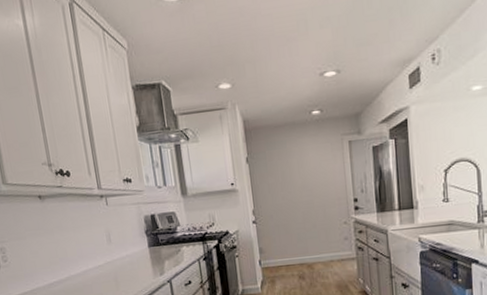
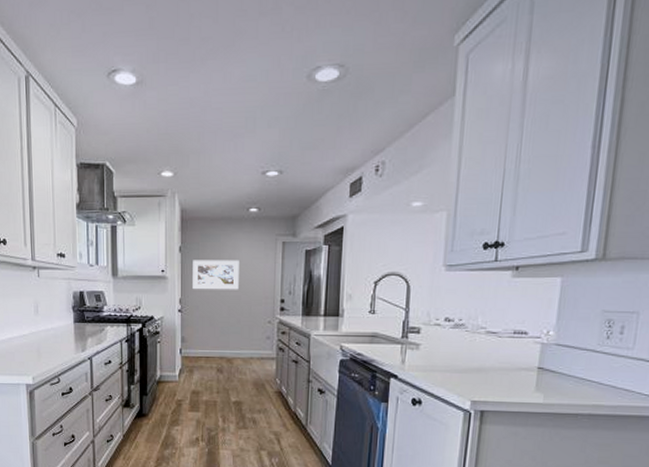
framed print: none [261,164,311,200] -> present [193,260,239,290]

